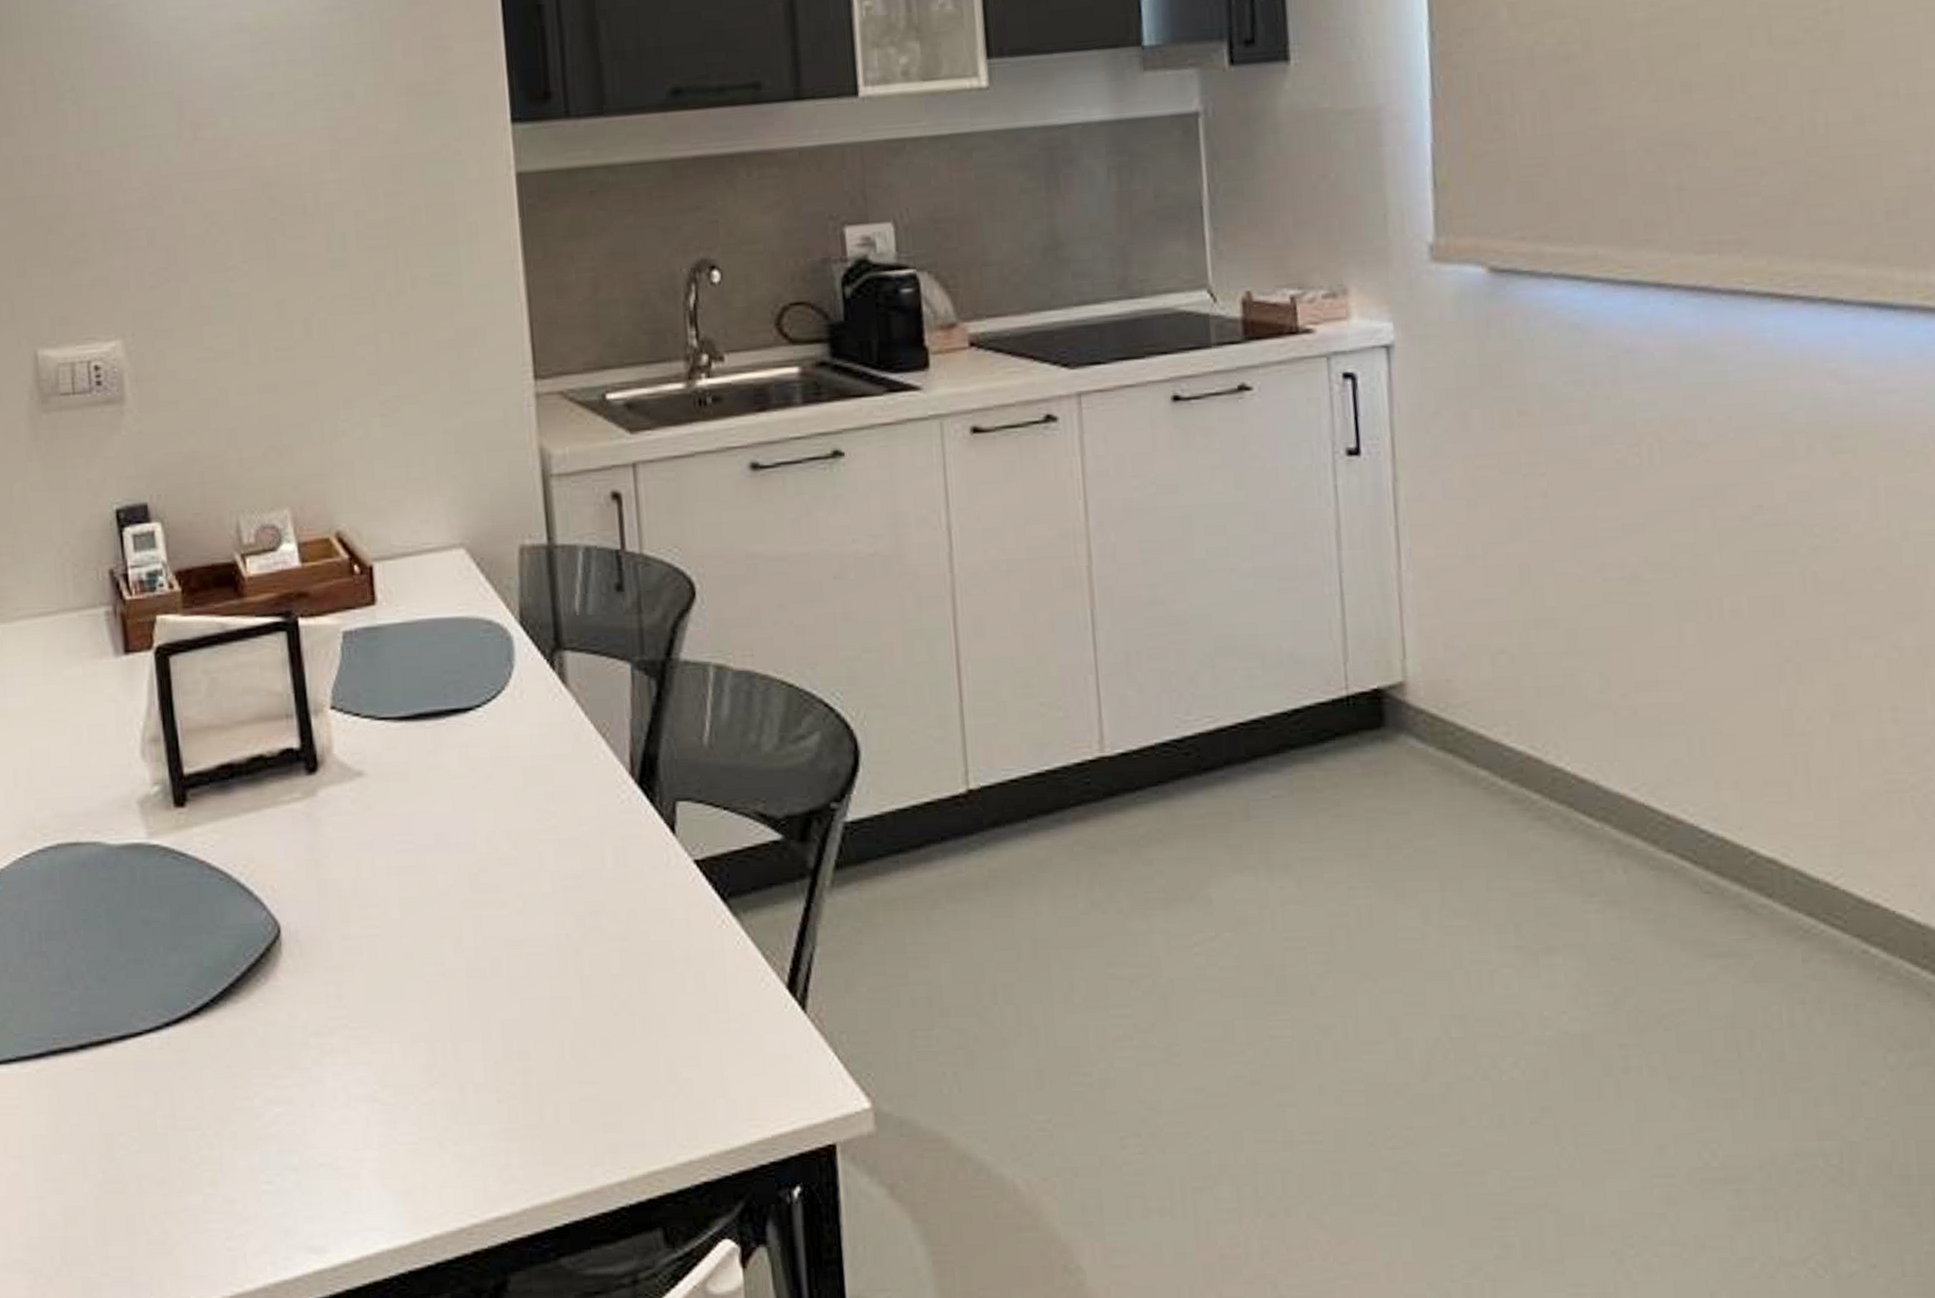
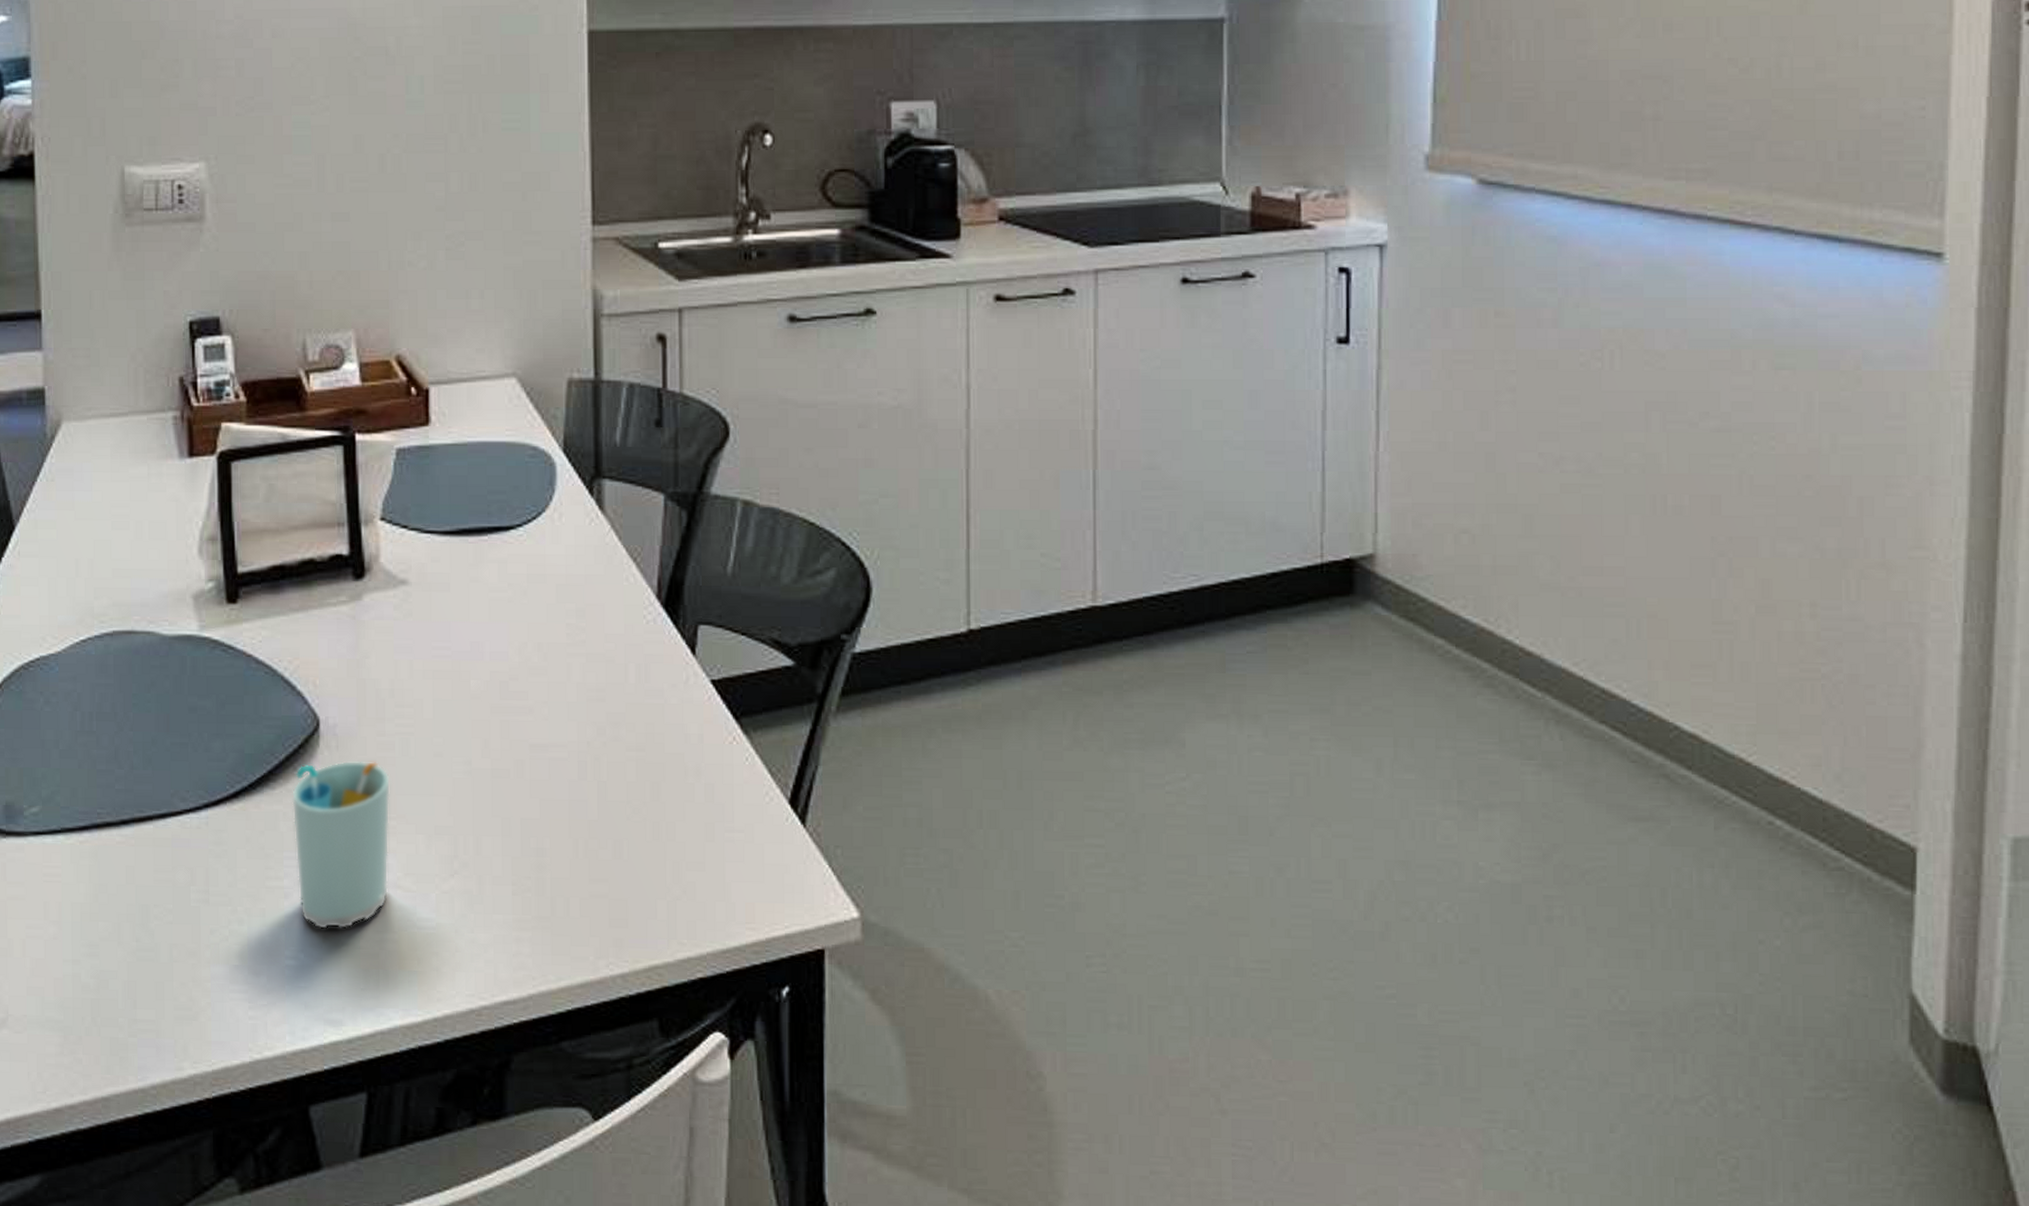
cup: none [256,967,365,1150] -> present [292,760,390,930]

